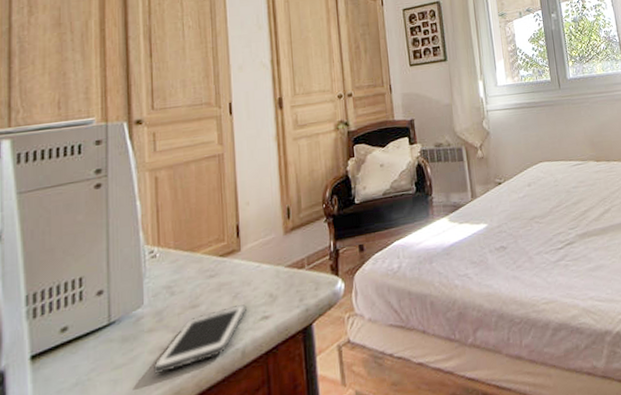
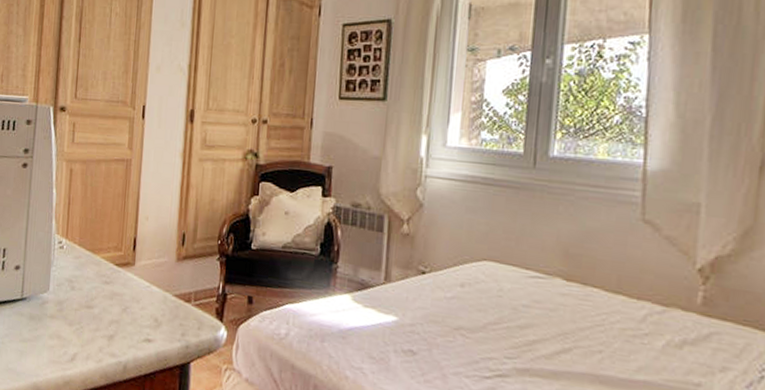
cell phone: present [154,304,248,374] -> none [51,317,134,361]

